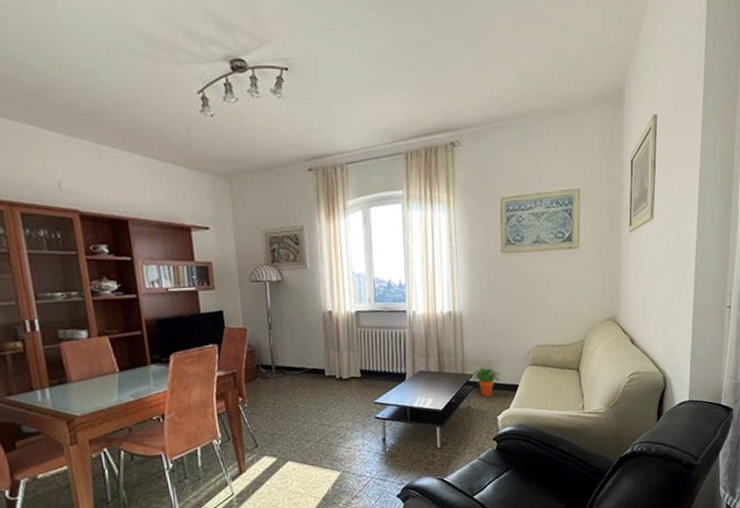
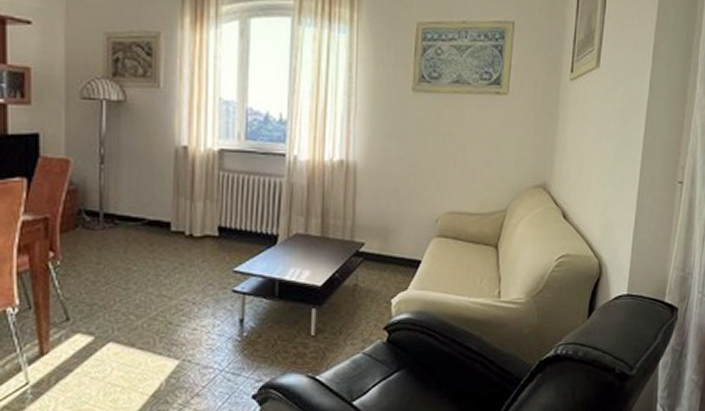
potted plant: present [471,367,502,398] -> none [362,235,401,274]

